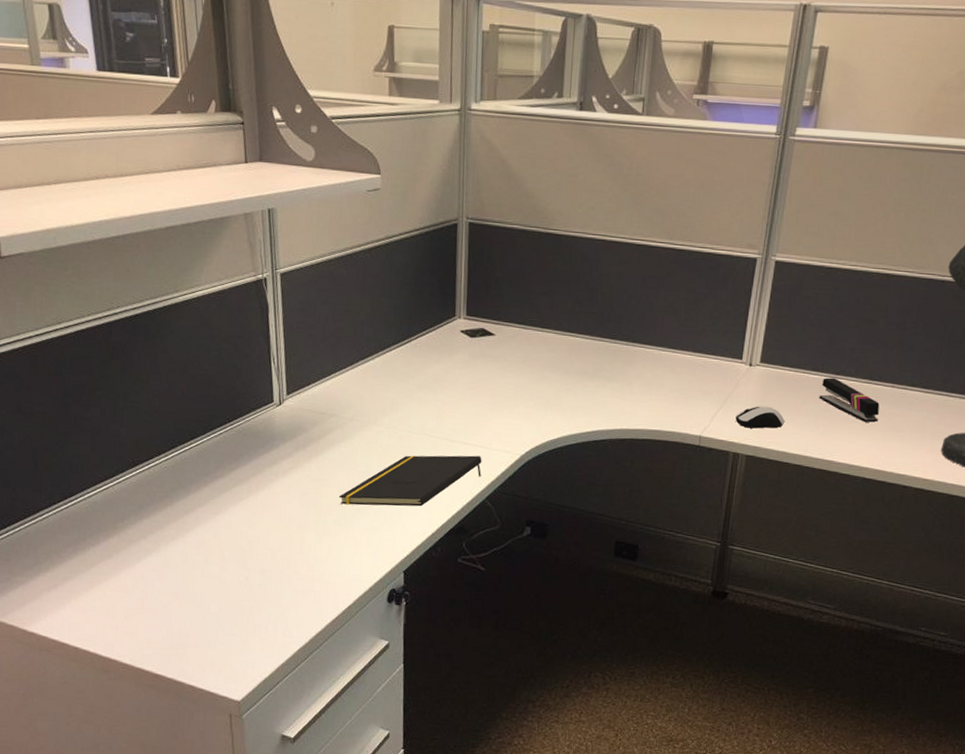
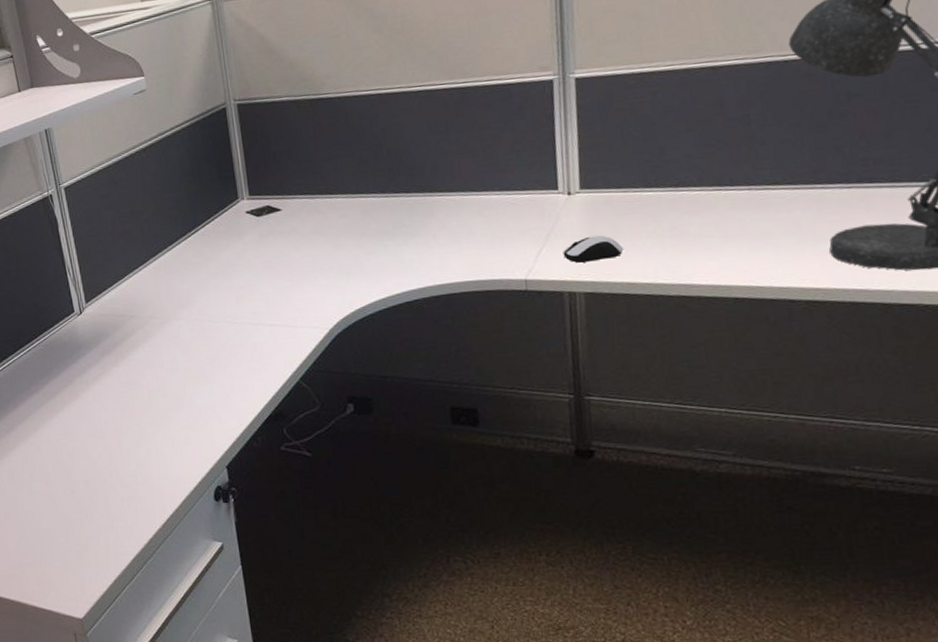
notepad: present [338,455,482,507] -> none [149,336,291,405]
stapler: present [819,377,880,423] -> none [659,191,740,235]

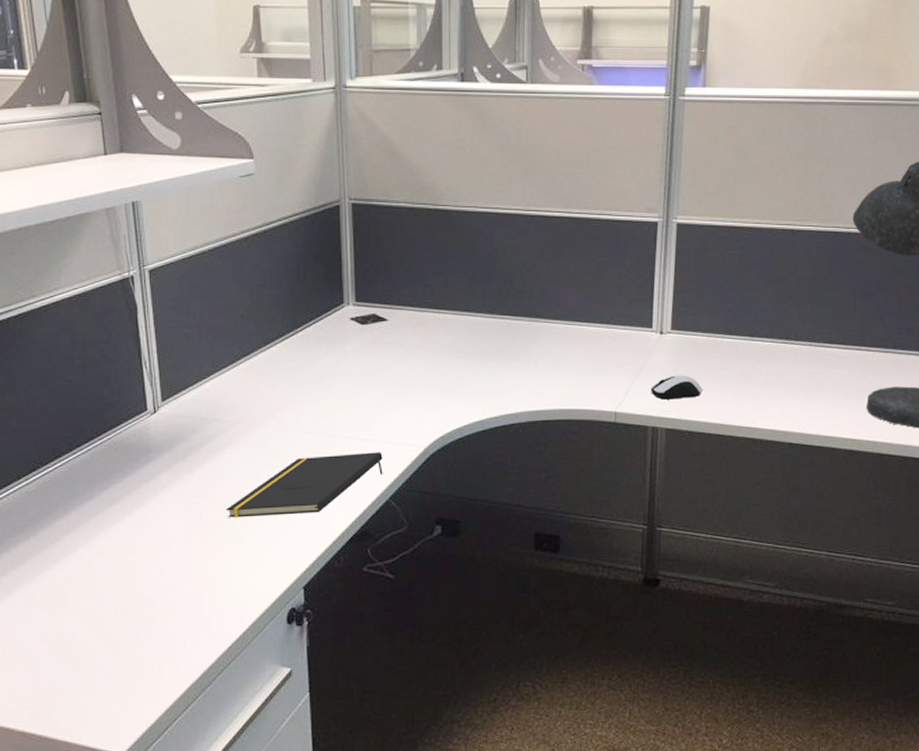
notepad: none [149,336,291,405] -> present [225,452,383,518]

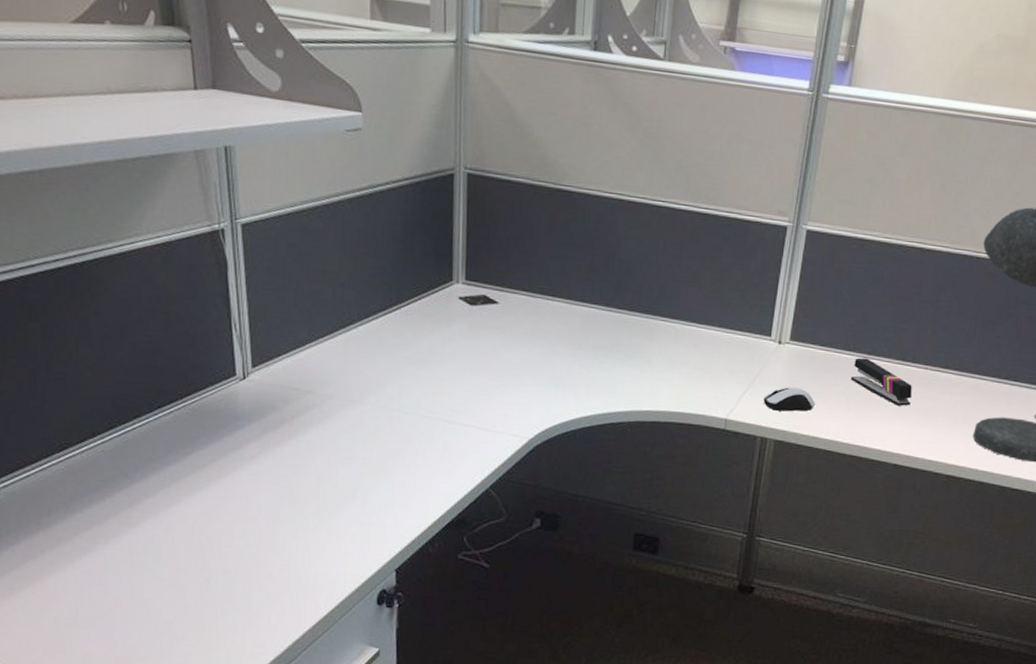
notepad: present [225,452,383,518] -> none [317,438,485,497]
stapler: none [735,340,800,384] -> present [850,357,913,406]

